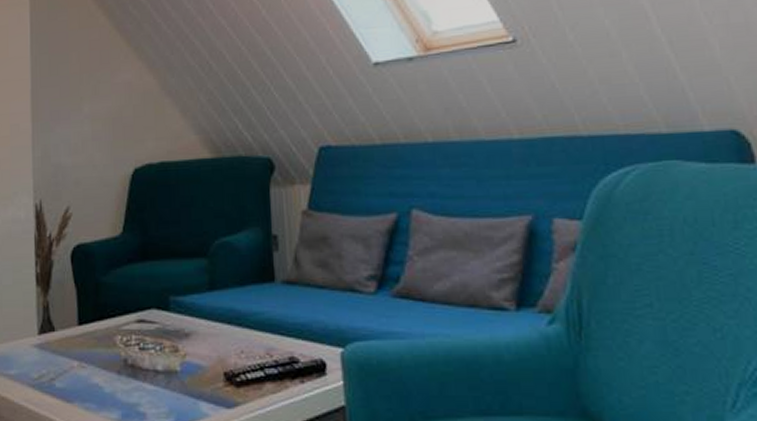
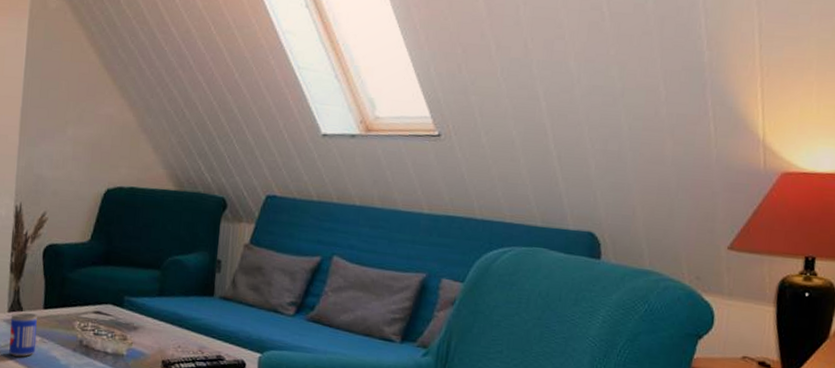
beer can: none [42,333,74,389] -> present [9,312,37,357]

